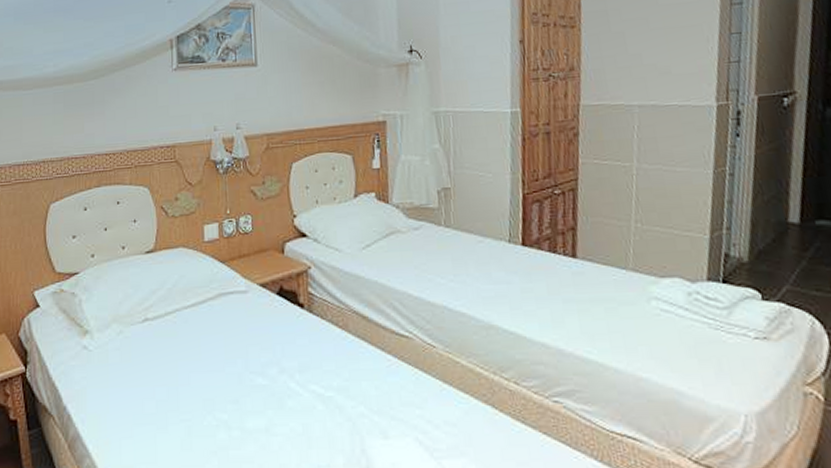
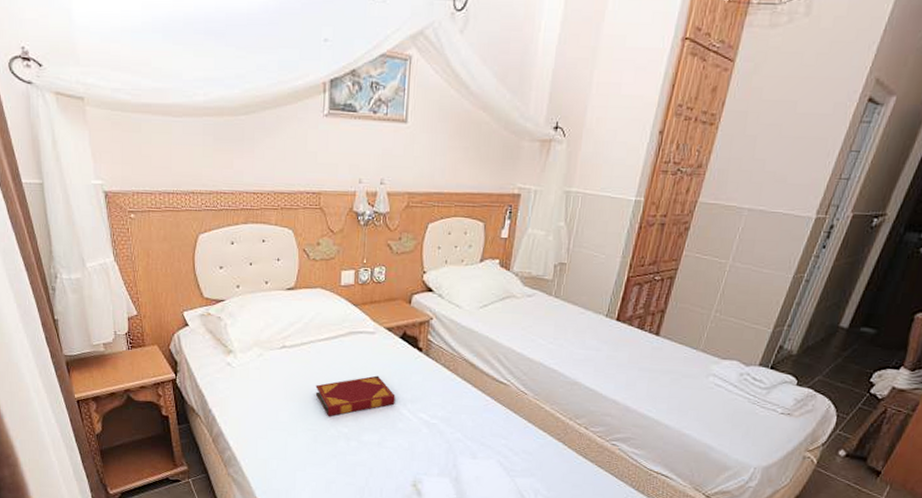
hardback book: none [185,343,280,400] -> present [315,375,395,416]

